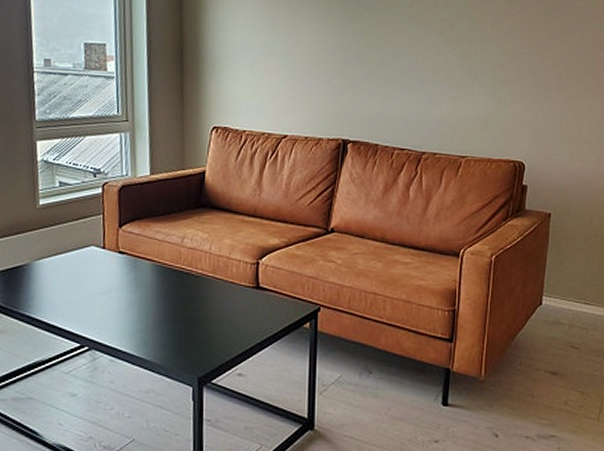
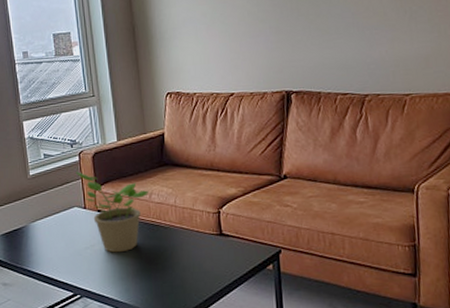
potted plant: none [96,205,181,301] -> present [75,171,149,253]

